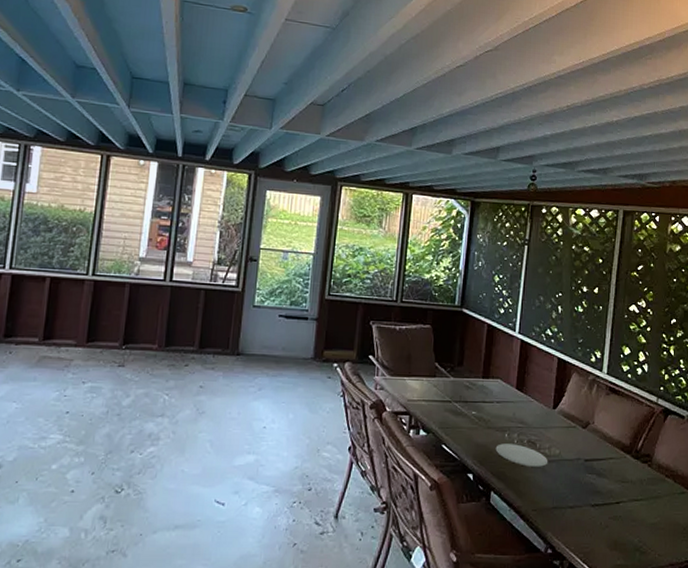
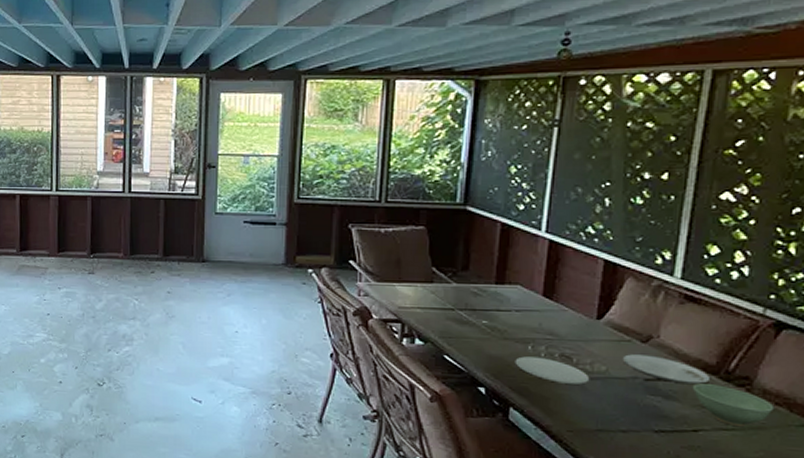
plate: none [571,439,627,463] -> present [623,354,711,385]
bowl: none [616,462,665,497] -> present [693,383,775,427]

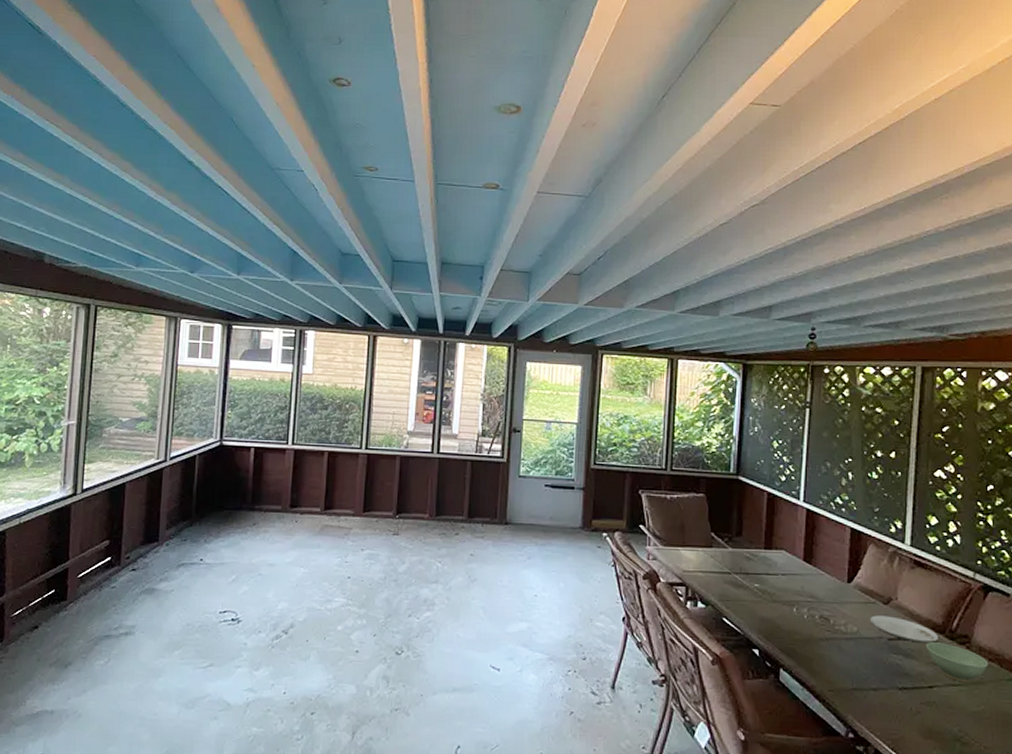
plate: present [515,356,590,384] -> none [783,618,845,645]

